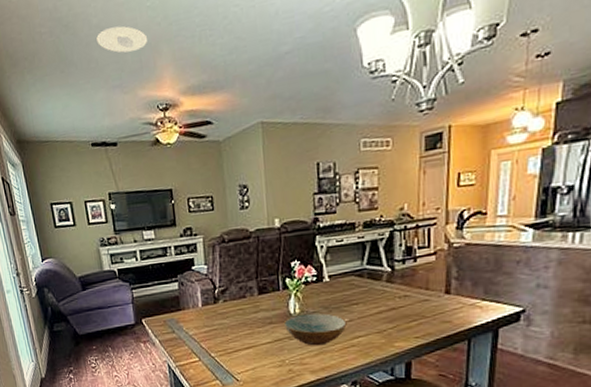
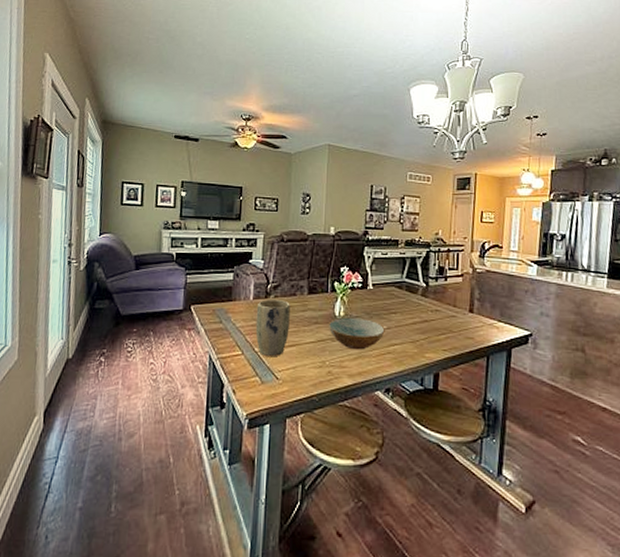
recessed light: present [96,26,148,53] -> none [198,47,243,70]
plant pot: none [207,303,244,361] -> present [255,300,290,357]

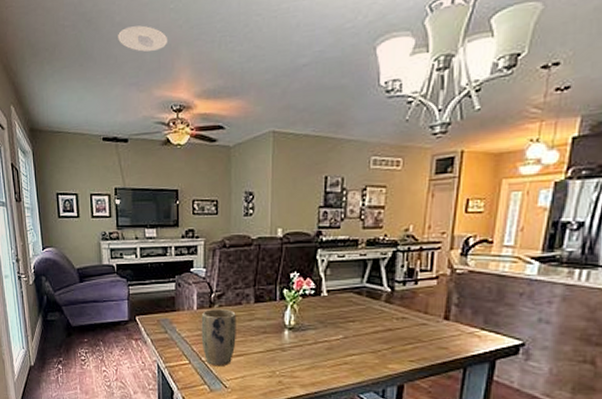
recessed light: none [198,47,243,70] -> present [118,25,168,52]
bowl: present [328,317,385,350] -> none [277,326,341,360]

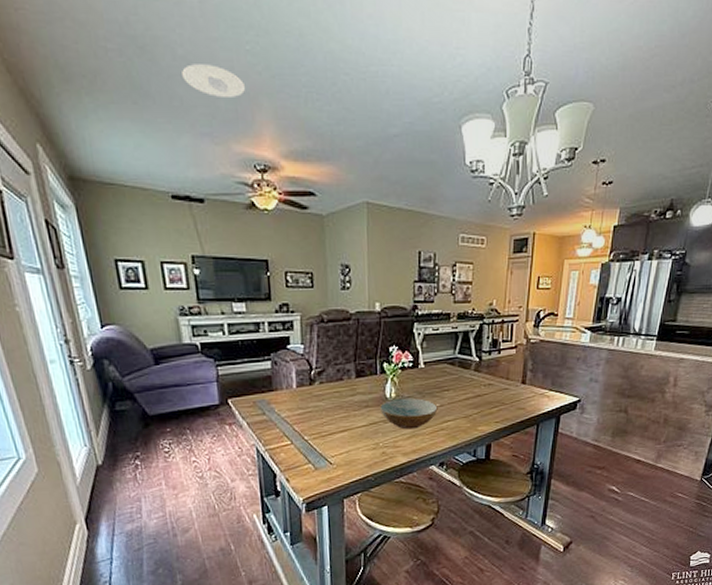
plant pot: present [201,309,236,367] -> none [301,386,339,444]
bowl: none [277,326,341,360] -> present [379,397,438,430]

